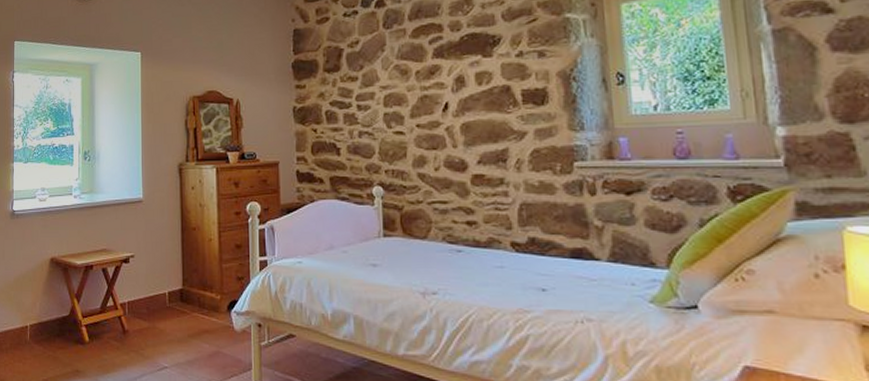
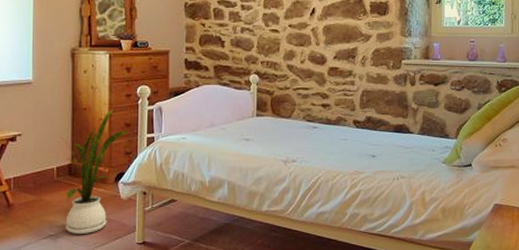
house plant: none [171,229,240,368] -> present [60,110,129,234]

